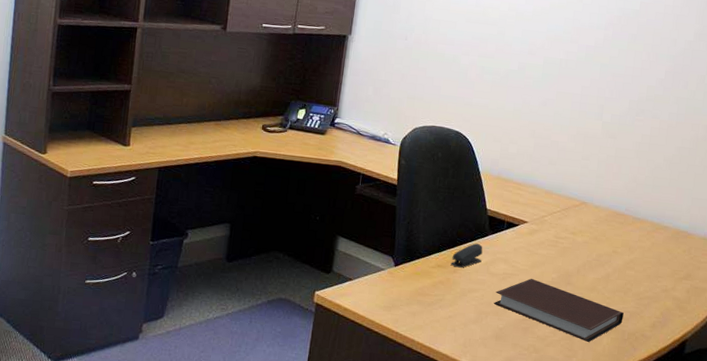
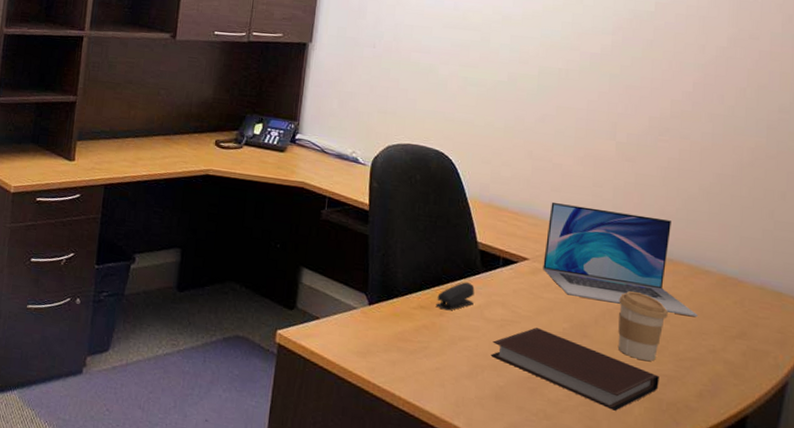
laptop: none [539,173,656,265] -> present [543,201,698,318]
coffee cup: none [594,245,634,301] -> present [618,291,668,361]

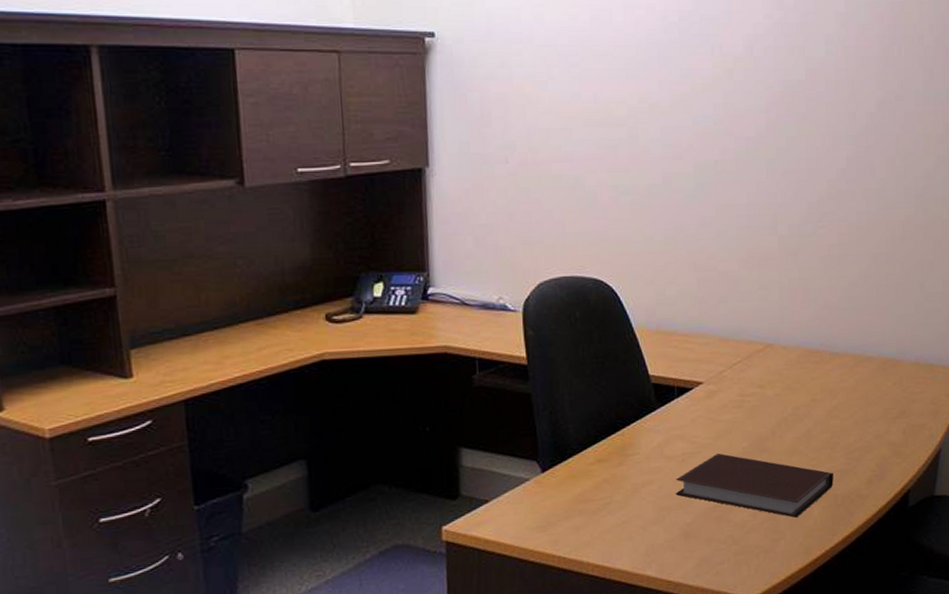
stapler: present [435,282,475,311] -> none [613,422,653,458]
laptop: present [543,201,698,318] -> none [718,311,863,412]
coffee cup: present [618,291,668,361] -> none [792,394,837,461]

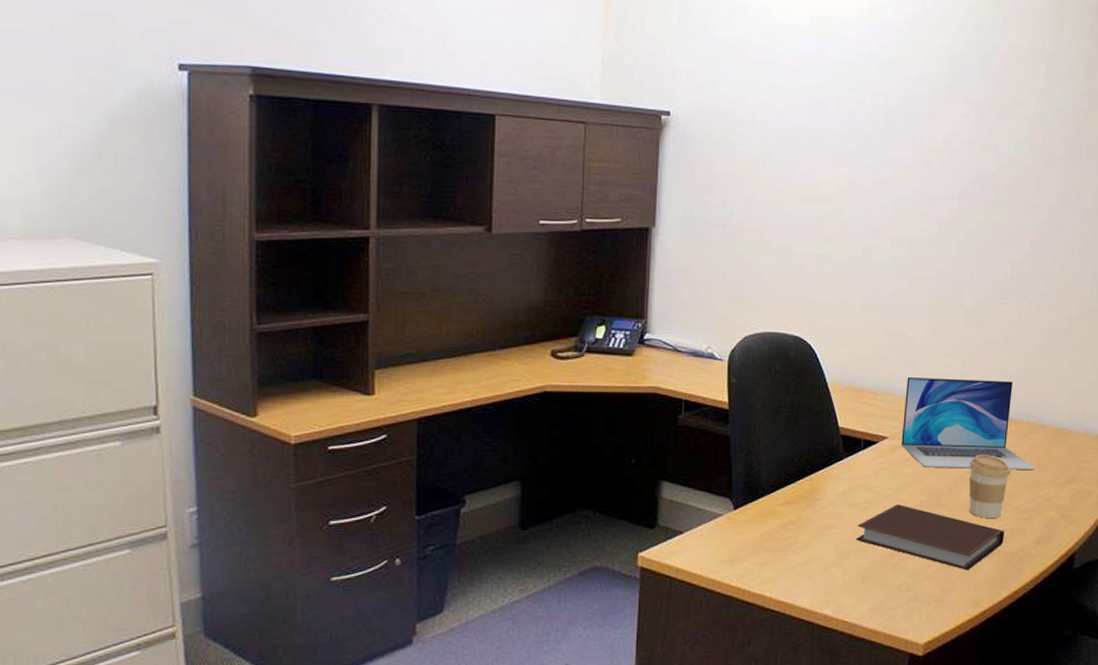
laptop: none [718,311,863,412] -> present [901,376,1035,471]
coffee cup: none [792,394,837,461] -> present [969,455,1011,518]

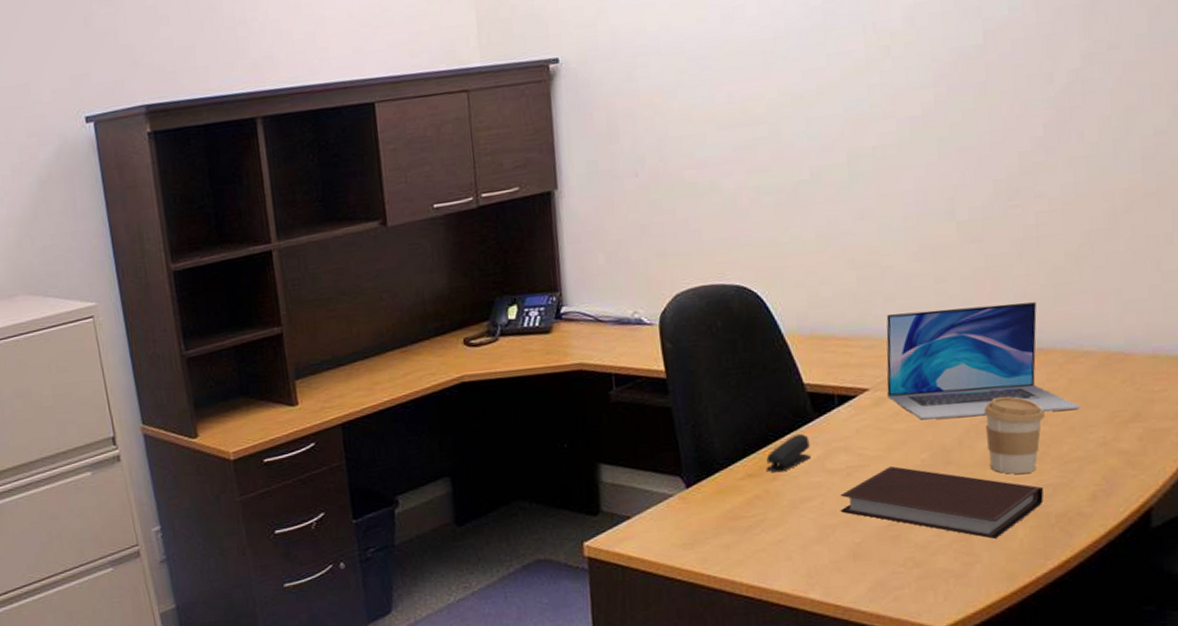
stapler: none [801,470,838,502] -> present [765,434,811,473]

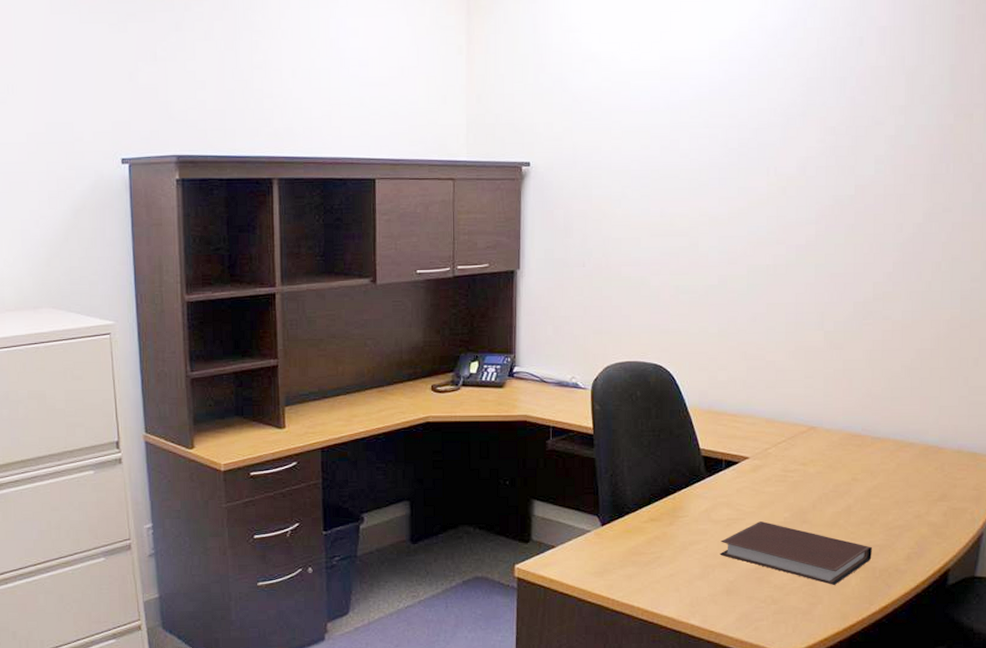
stapler: present [765,434,811,473] -> none [665,489,701,519]
laptop: present [886,302,1081,420] -> none [763,399,904,488]
coffee cup: present [983,397,1045,474] -> none [833,473,878,535]

